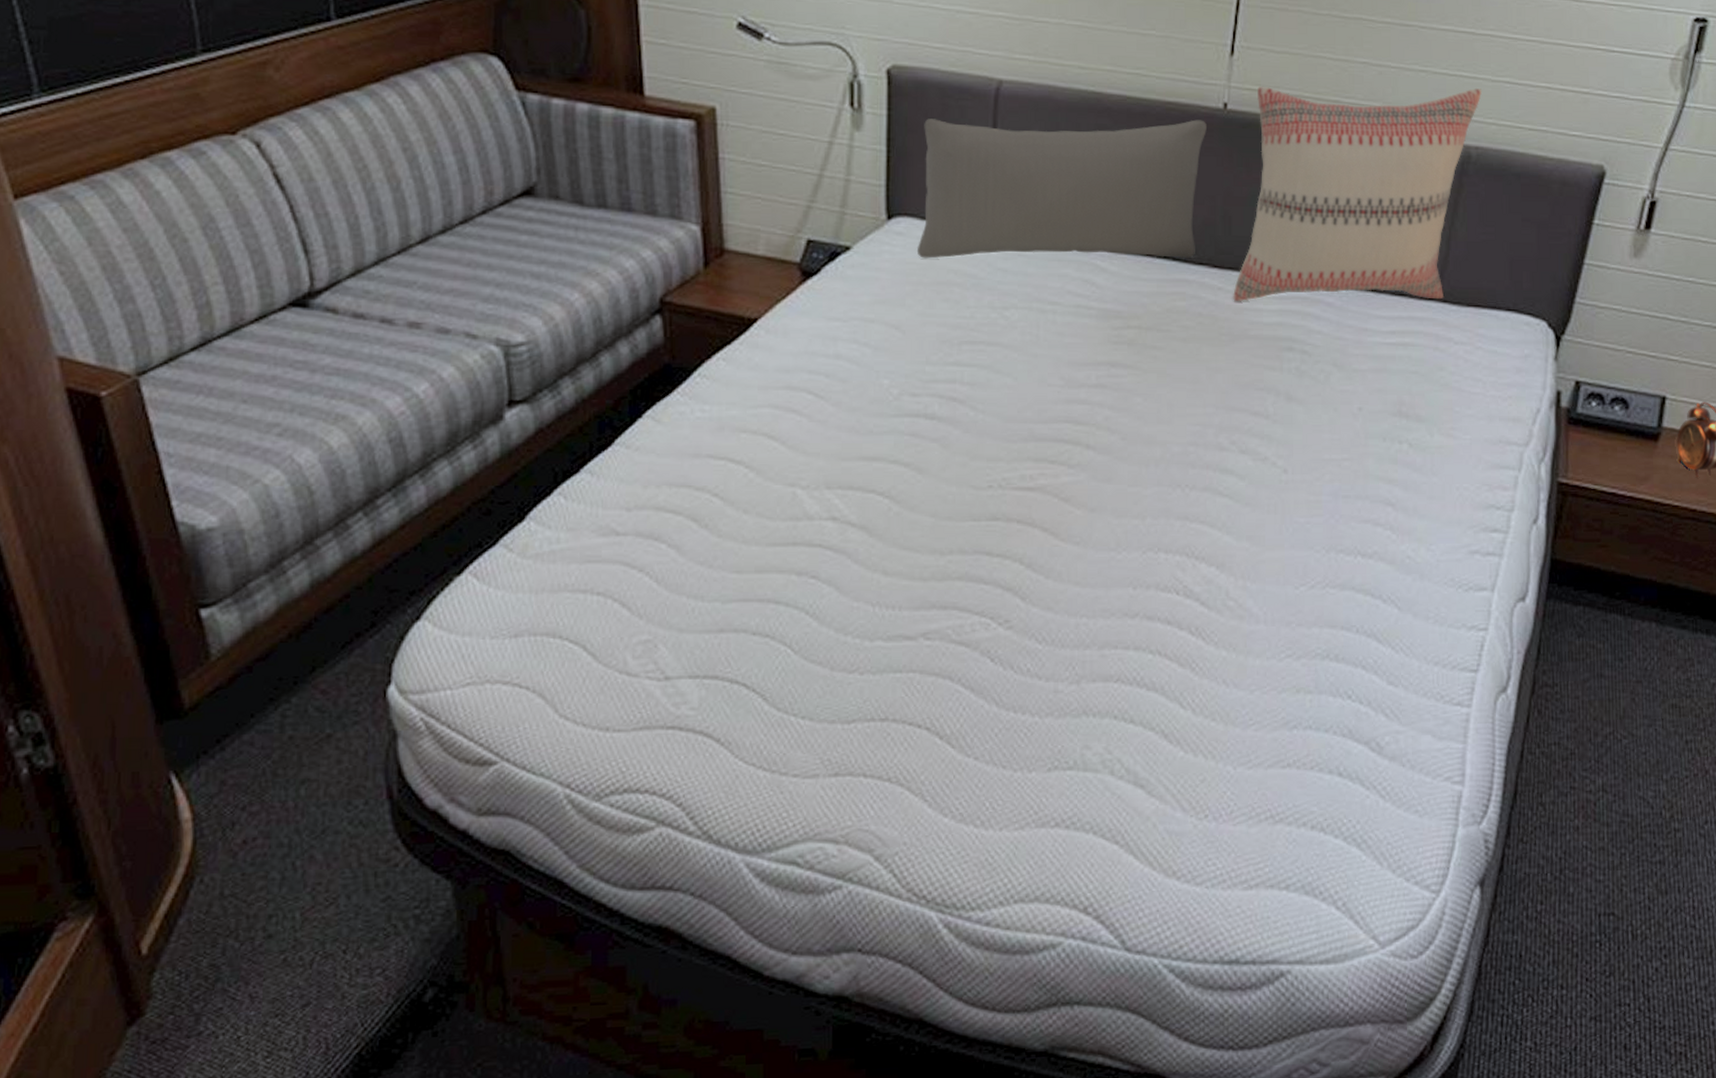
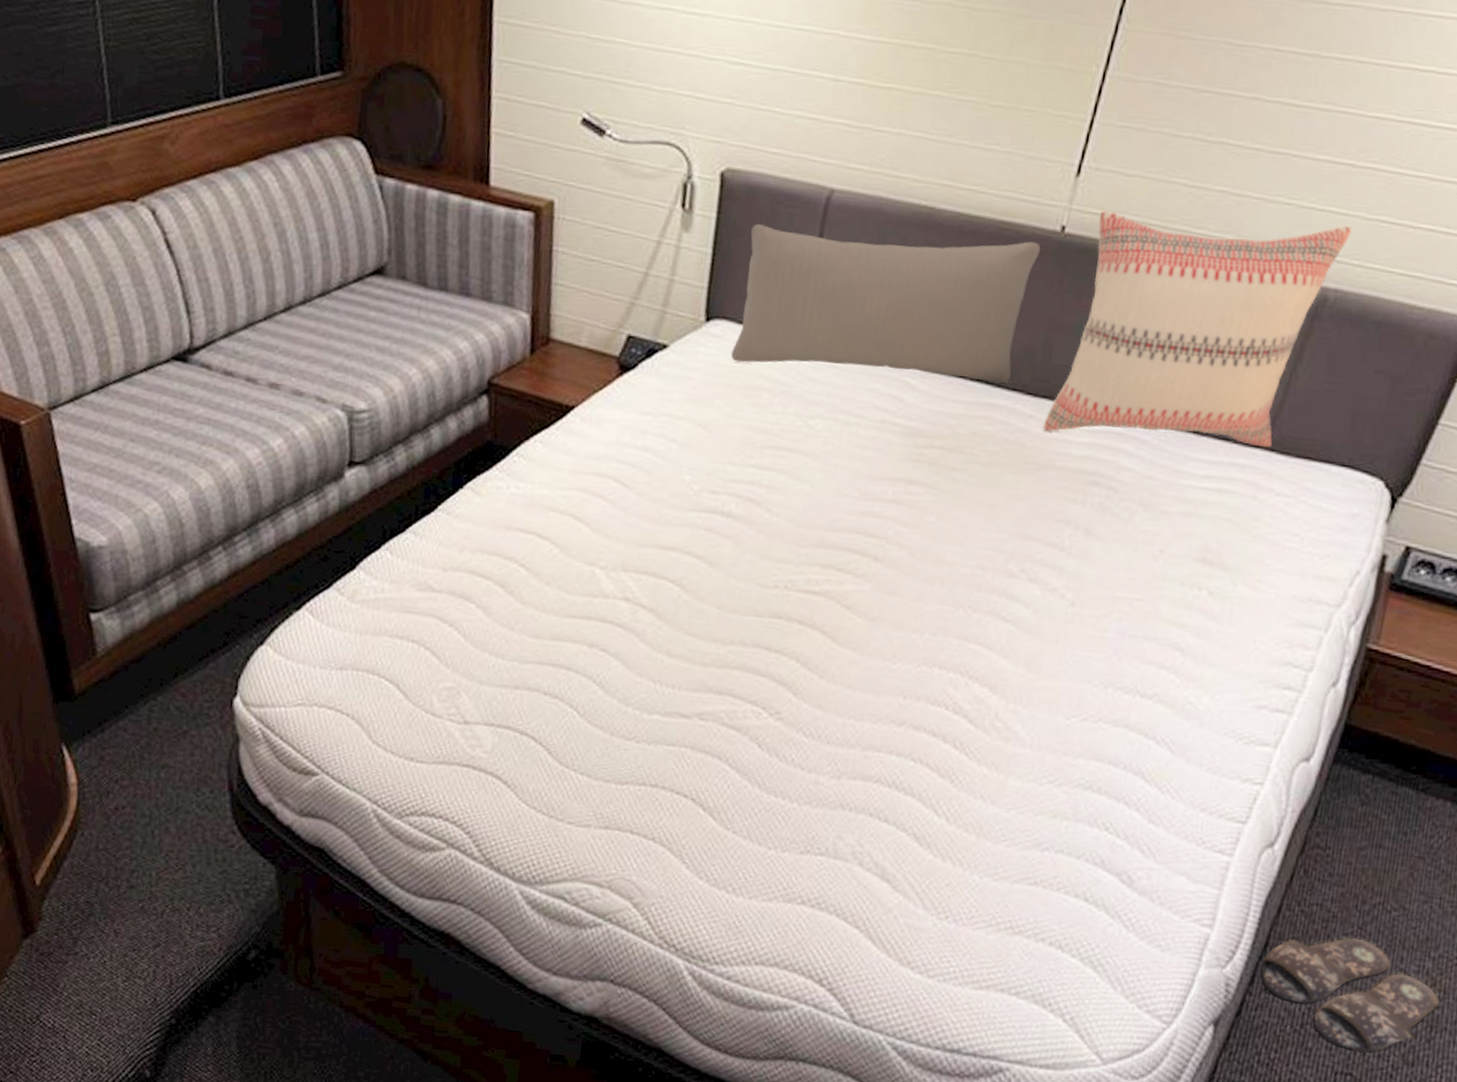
slippers: none [1515,772,1678,888] -> present [1261,937,1438,1053]

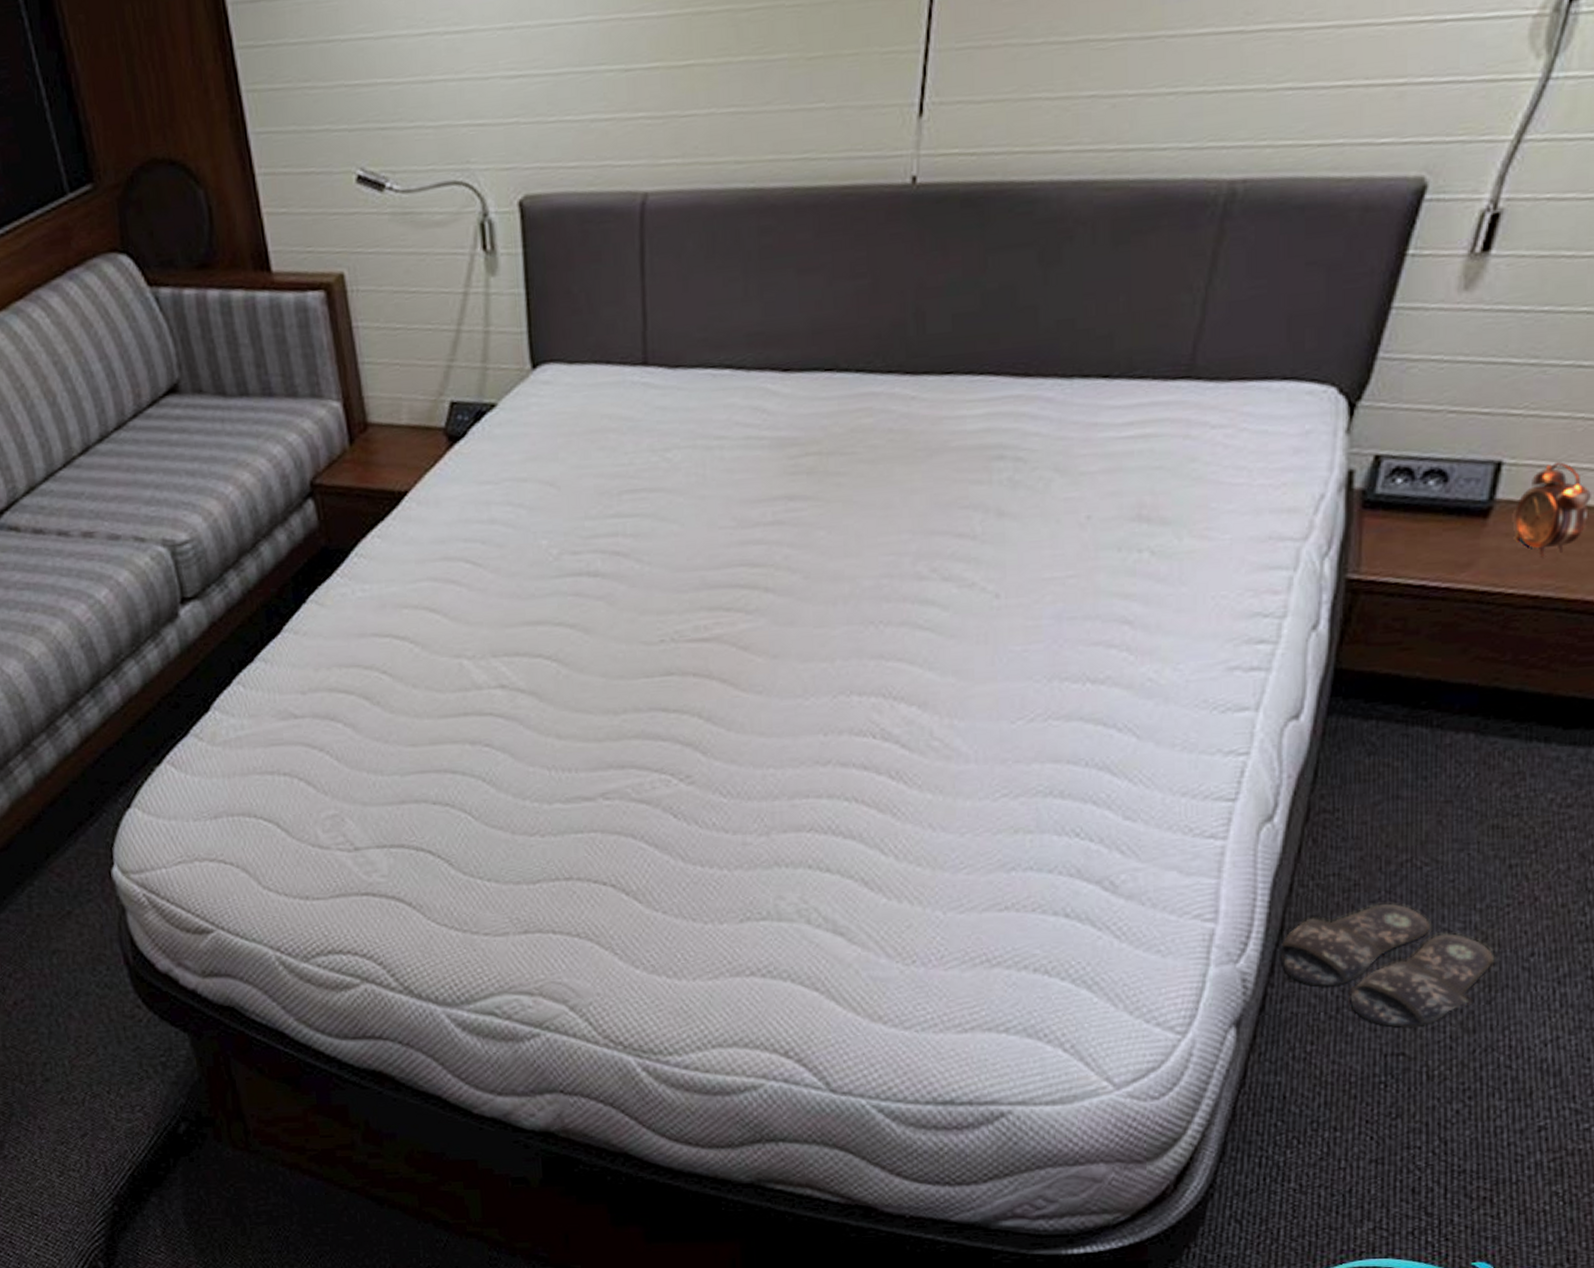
pillow: present [731,224,1040,384] -> none [564,201,892,407]
pillow: present [1043,210,1353,448] -> none [929,103,1254,411]

